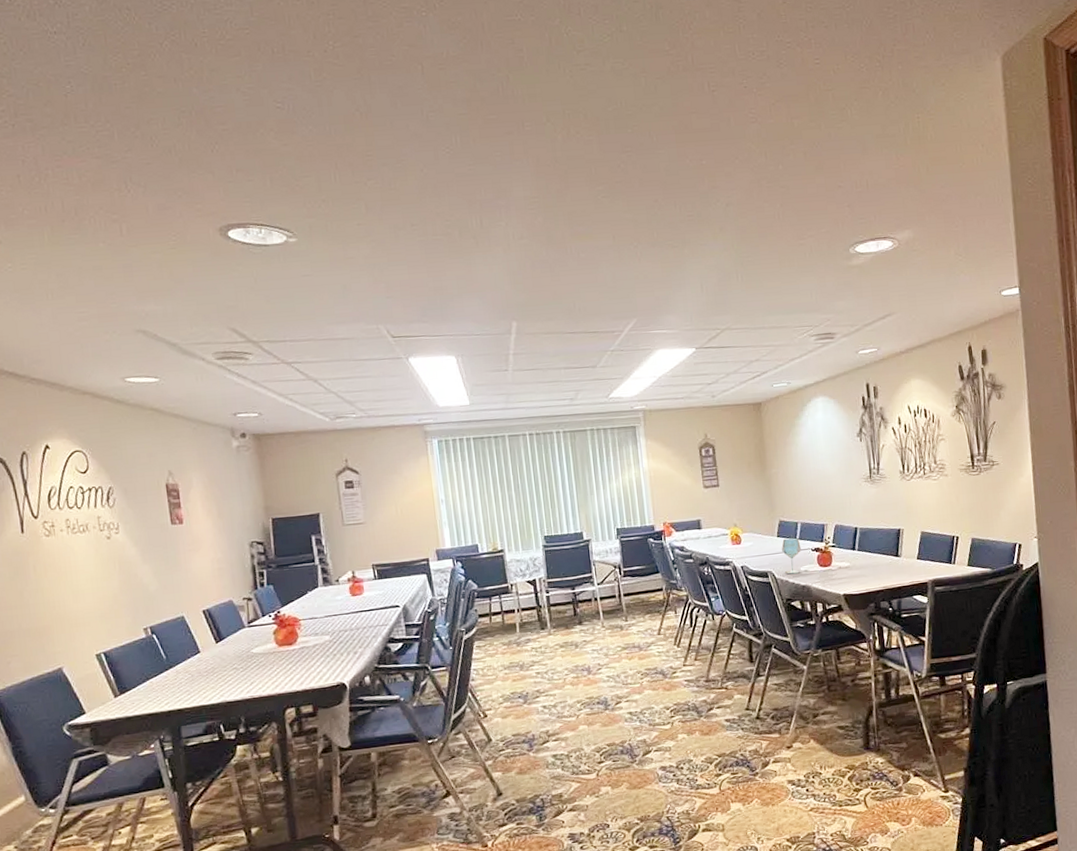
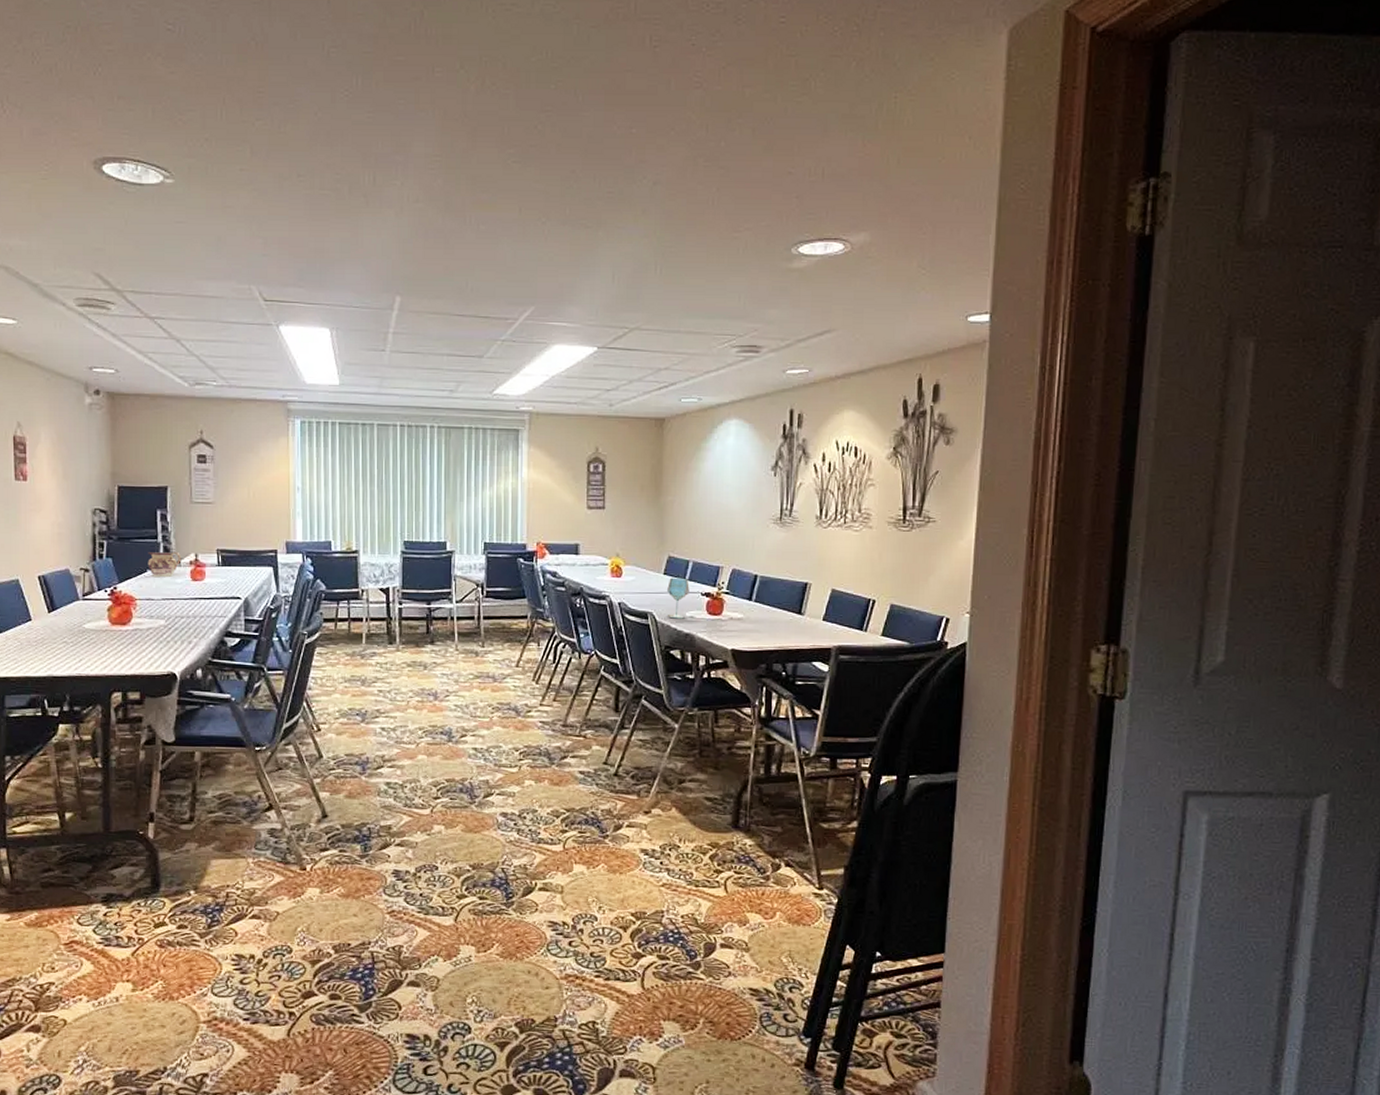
pitcher: none [306,571,340,598] -> present [148,551,182,578]

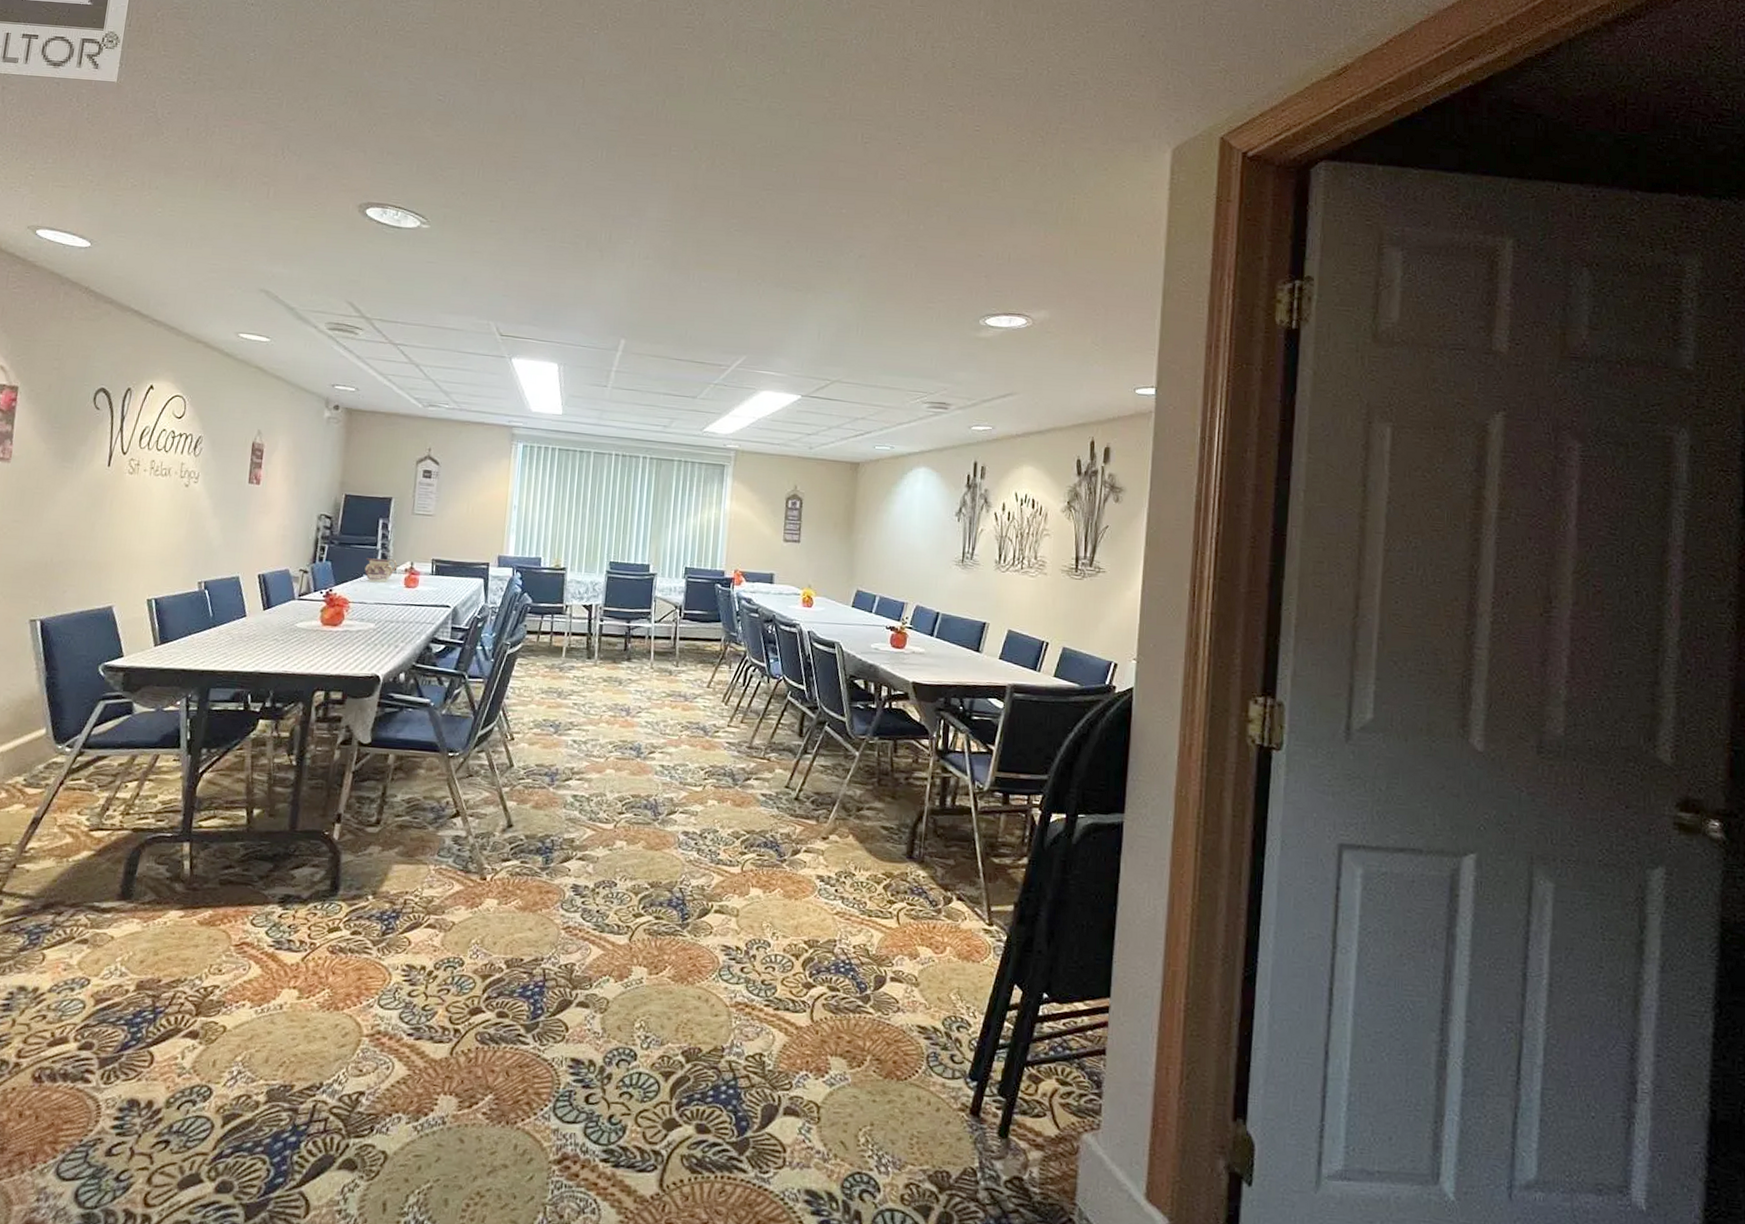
wine glass: present [667,577,689,619] -> none [854,610,875,650]

